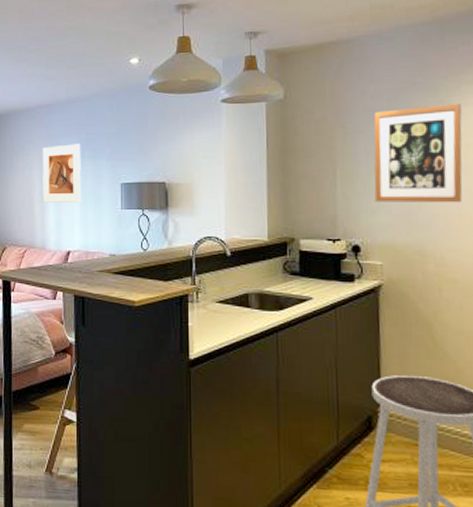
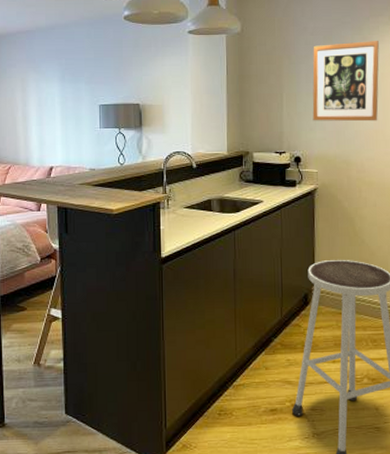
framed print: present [42,144,82,204] -> none [24,68,63,123]

